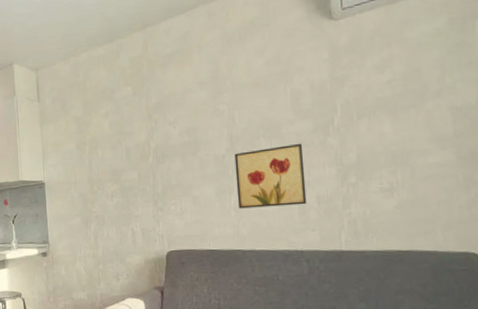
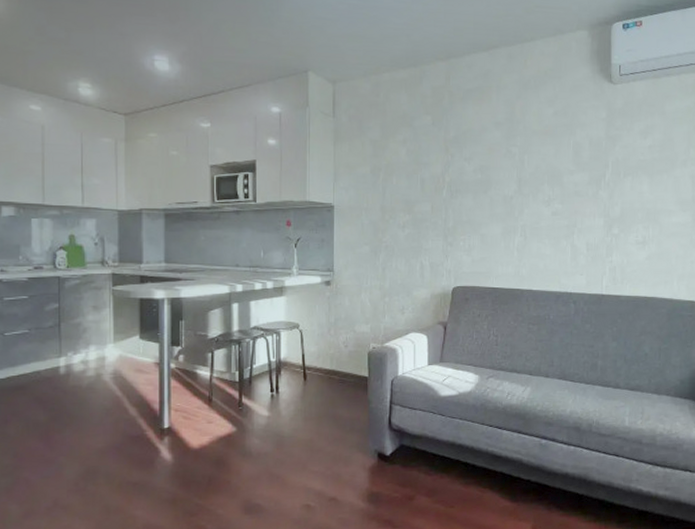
wall art: present [234,143,307,209] -> none [520,193,579,250]

